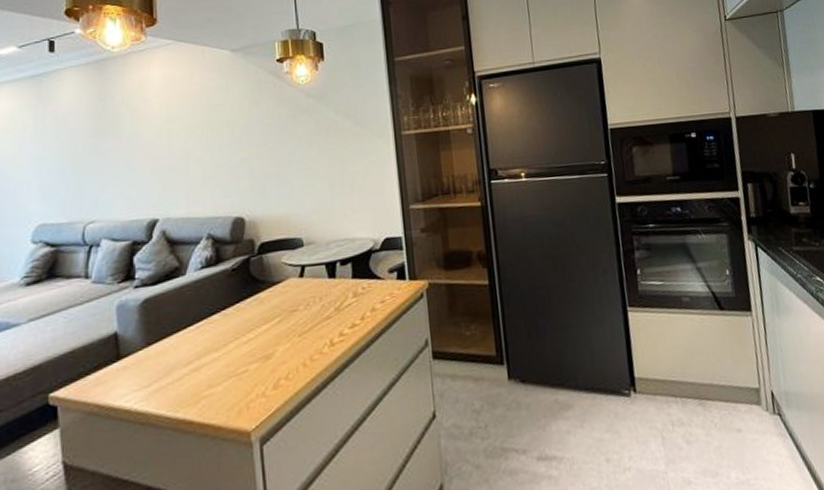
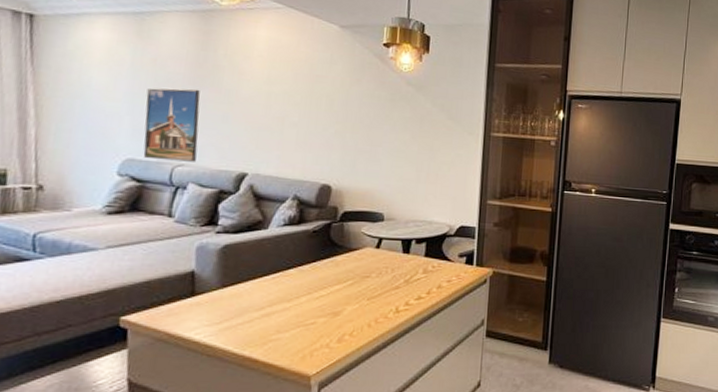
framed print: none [51,141,106,222] -> present [143,87,200,162]

